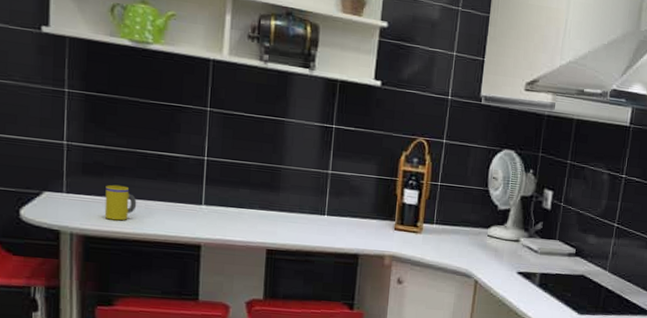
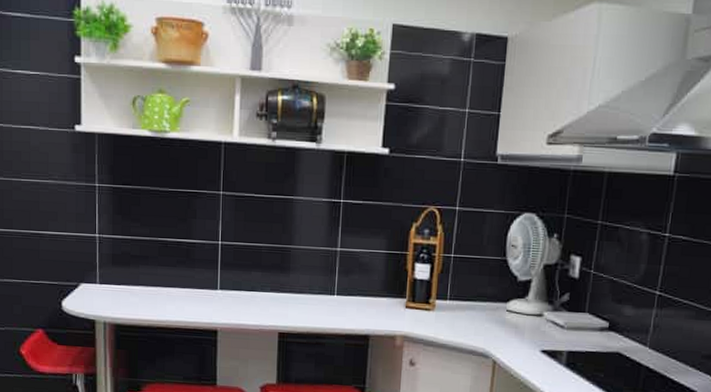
mug: present [104,184,137,221] -> none [132,273,160,309]

